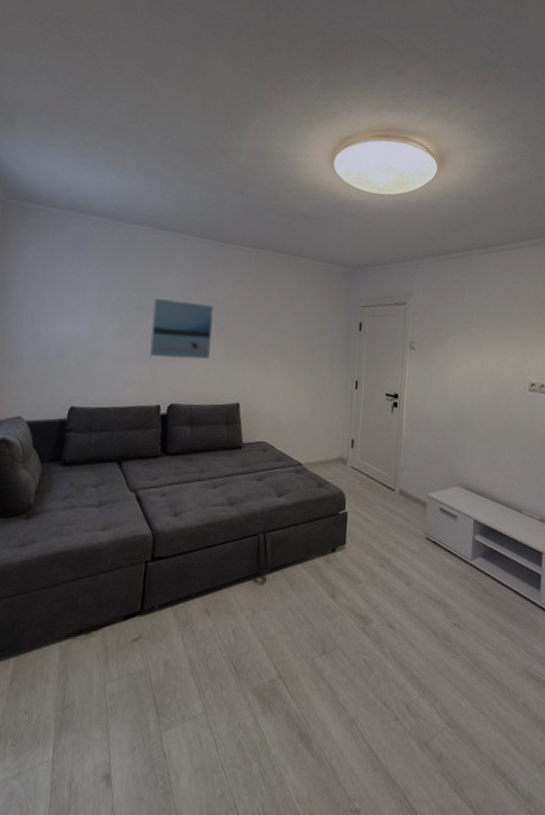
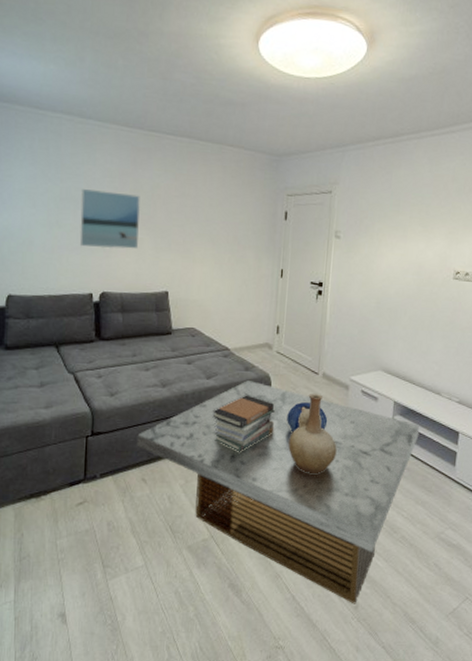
coffee table: none [200,498,502,755] -> present [136,380,420,604]
book stack: none [283,514,350,578] -> present [212,395,276,452]
decorative bowl: none [361,520,406,555] -> present [286,401,328,433]
vase: none [364,511,416,601] -> present [288,393,337,473]

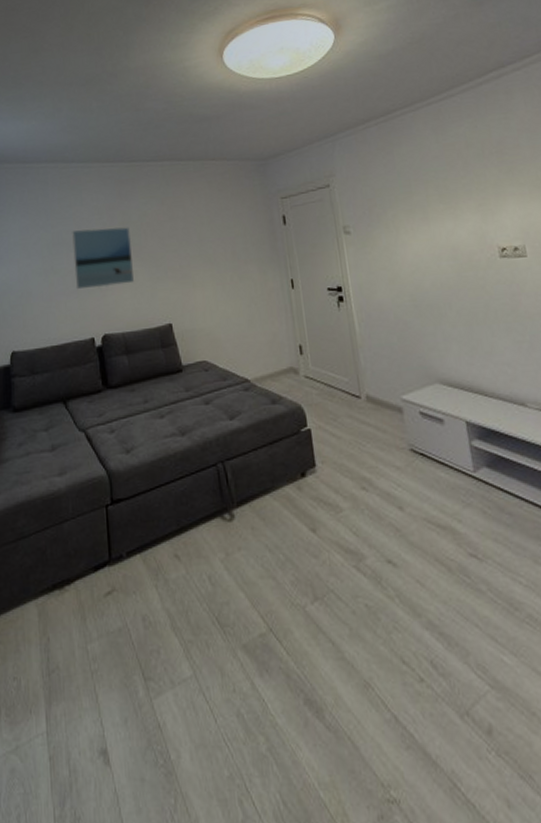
coffee table: present [136,380,420,604] -> none [161,416,513,728]
book stack: present [212,395,276,452] -> none [243,434,322,509]
decorative bowl: present [286,401,328,433] -> none [332,434,387,477]
vase: present [288,393,337,473] -> none [342,422,408,531]

